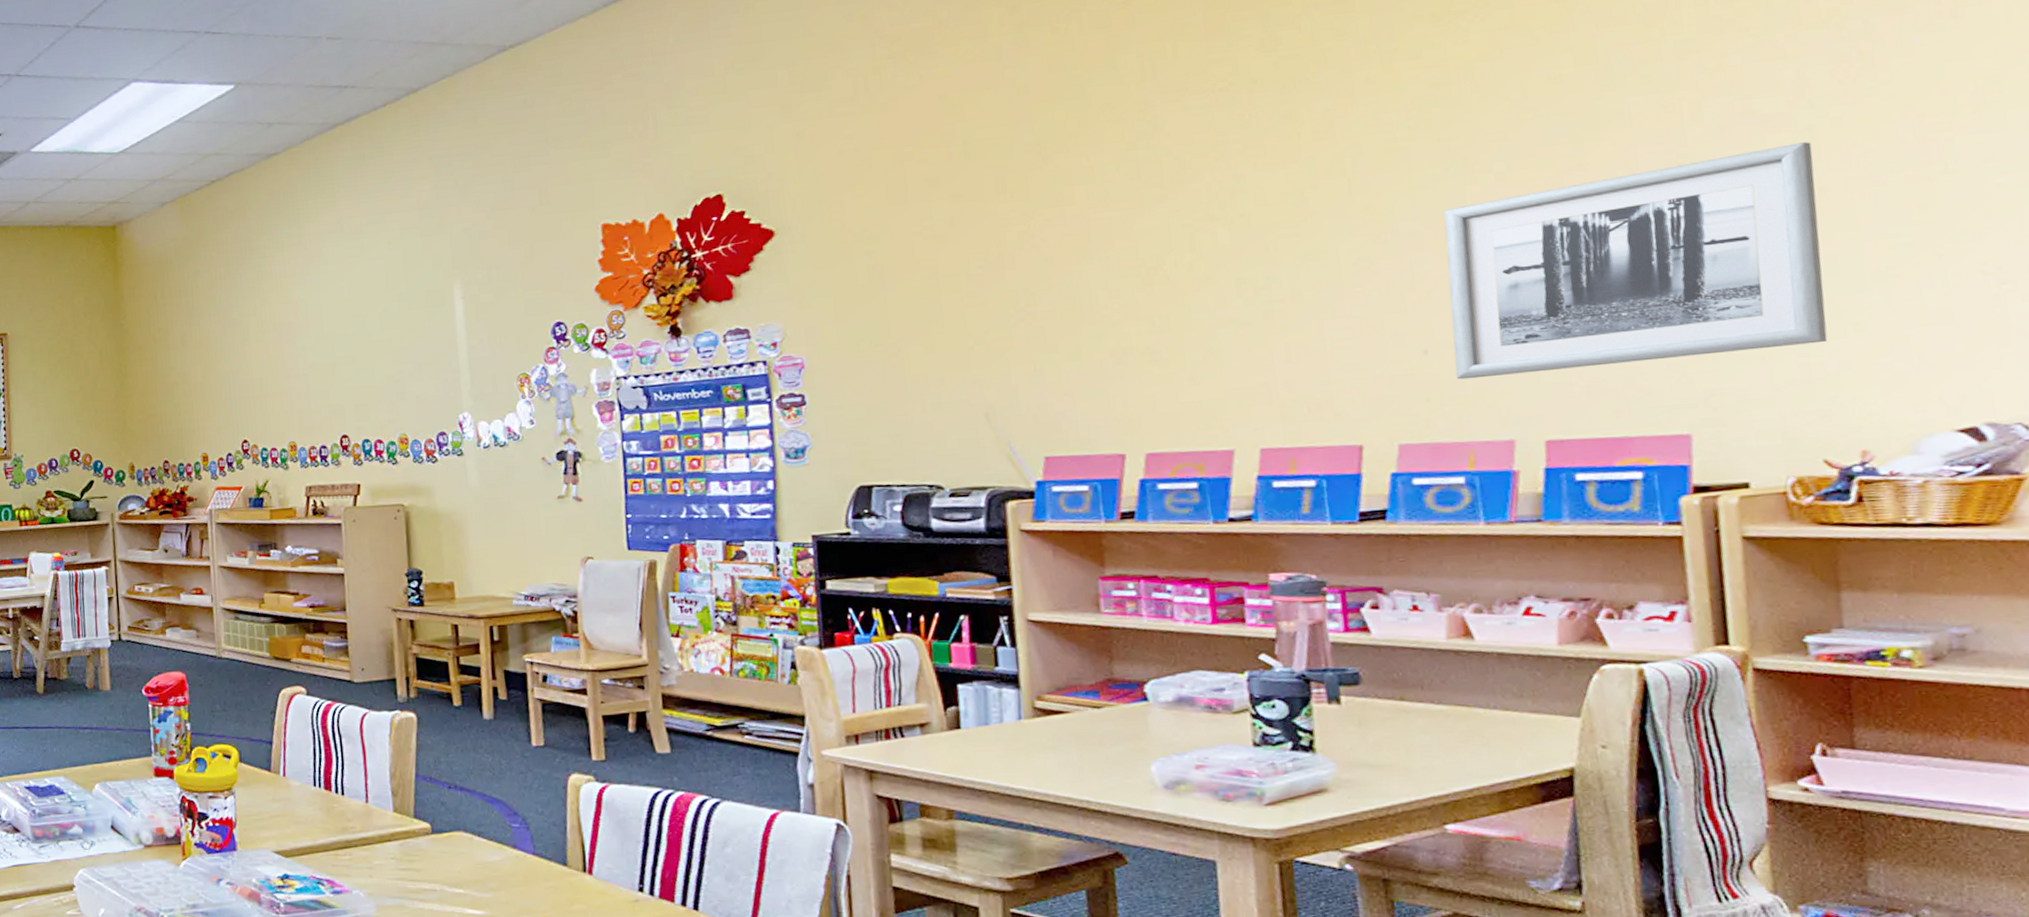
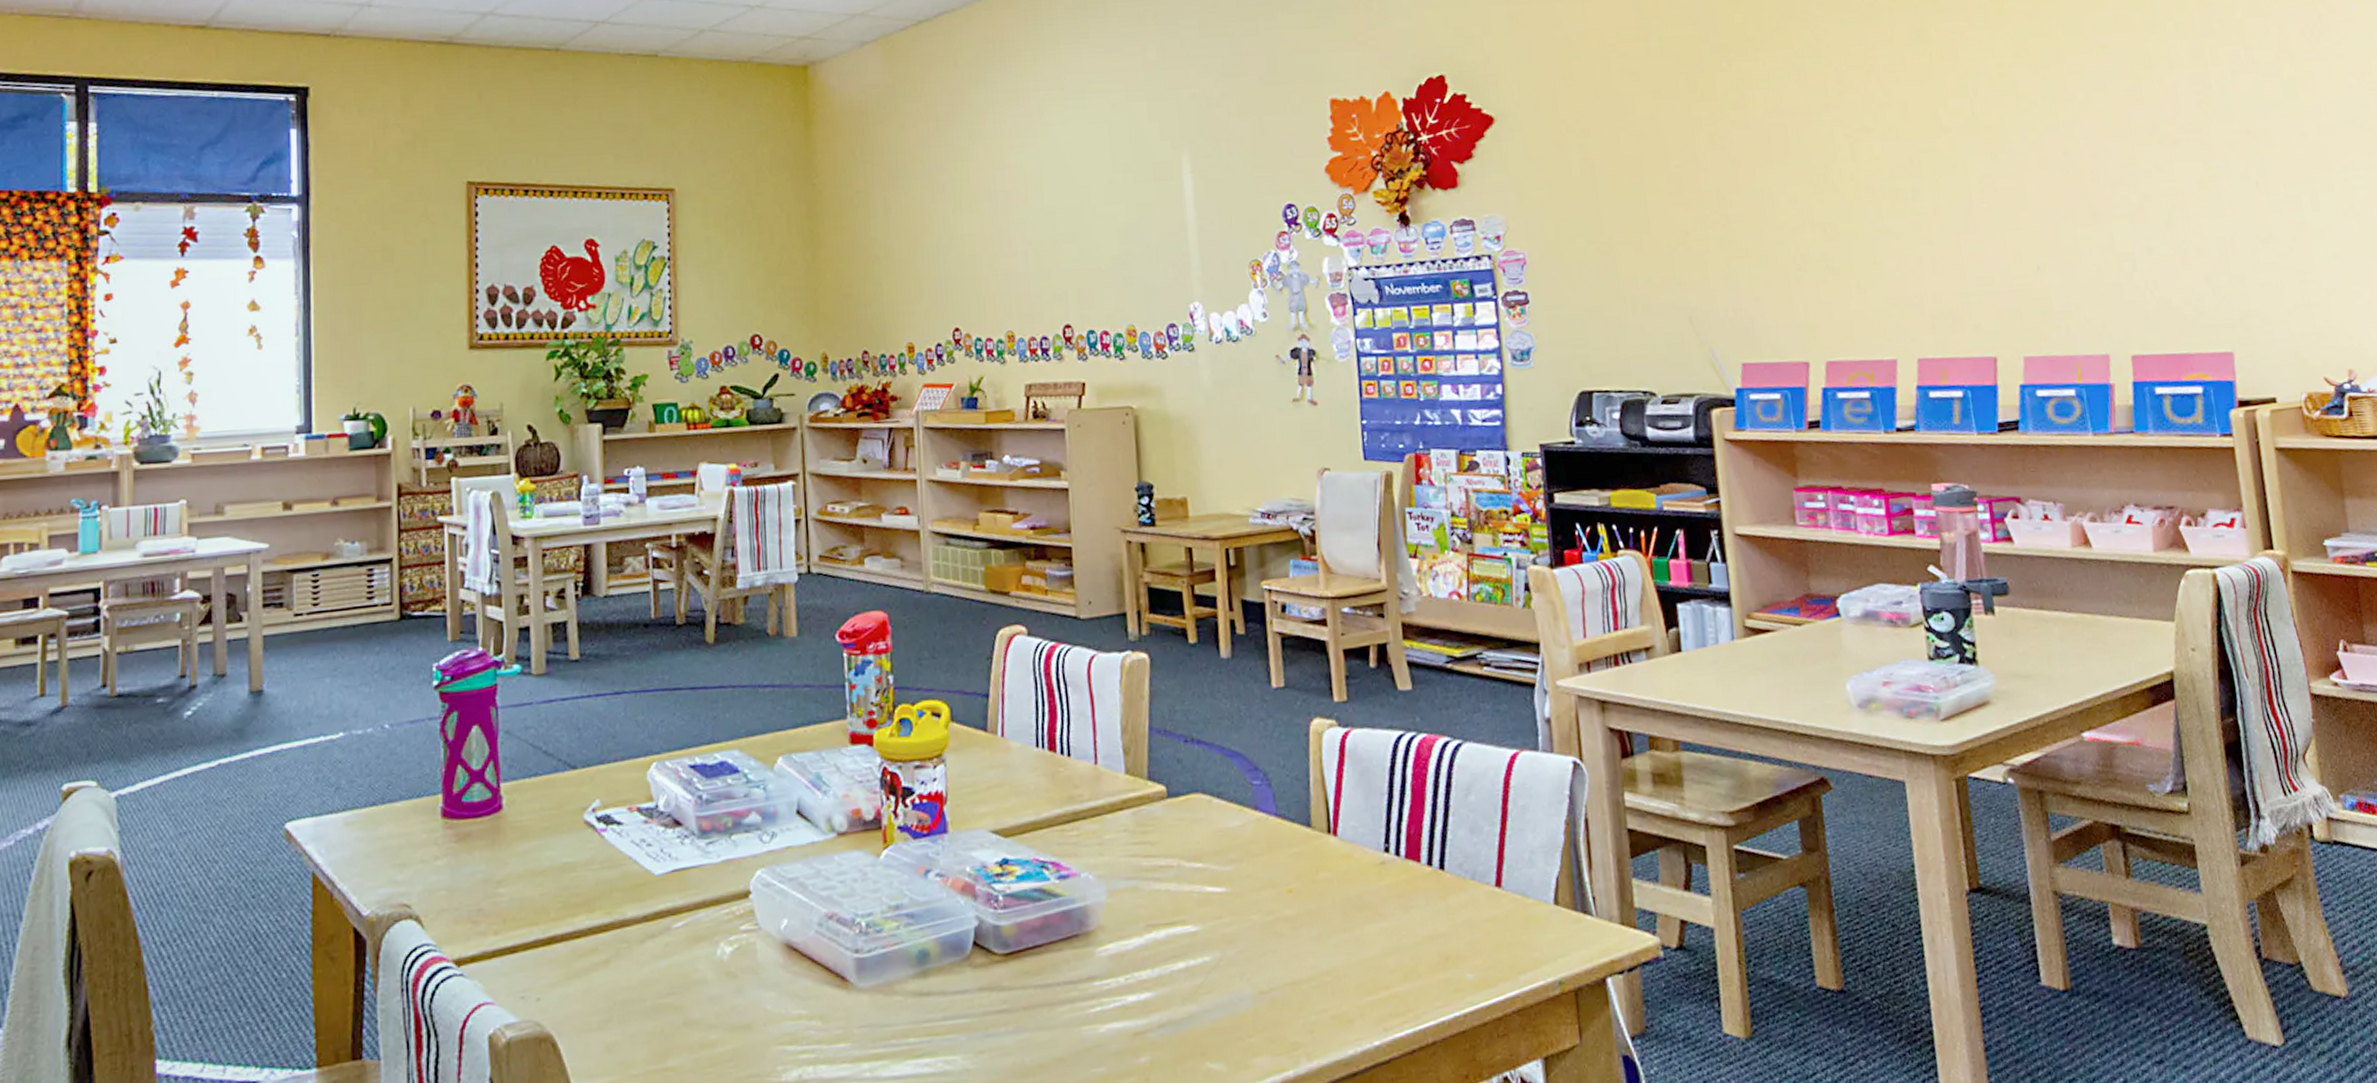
wall art: present [1443,142,1828,380] -> none [2043,91,2318,296]

